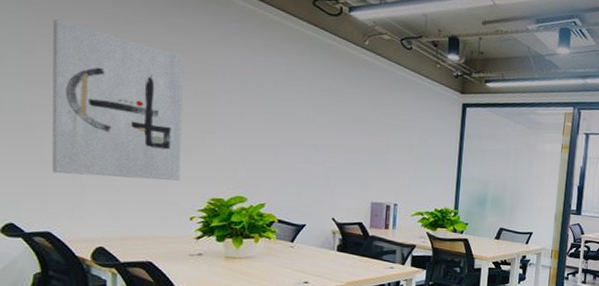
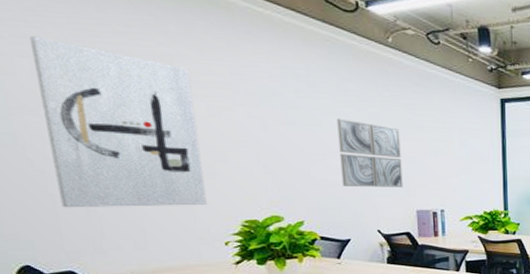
wall art: none [305,110,365,179] -> present [337,118,403,187]

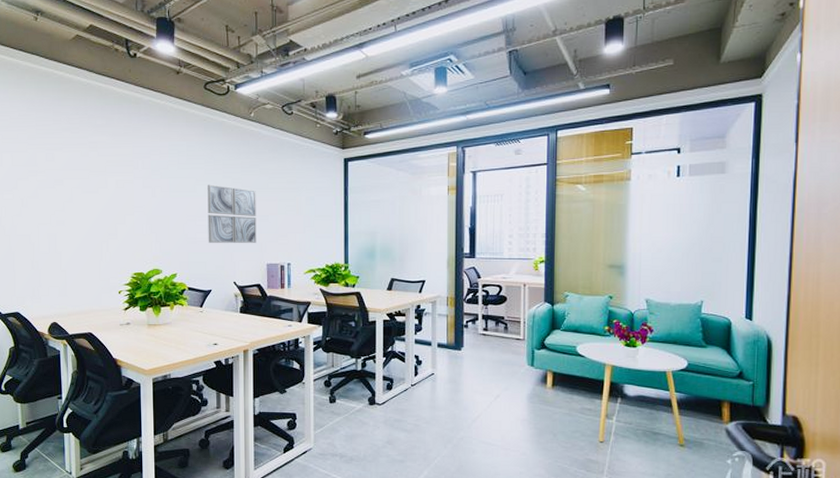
wall art: present [30,36,207,208] -> none [13,137,109,263]

